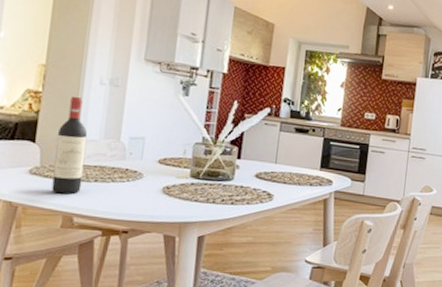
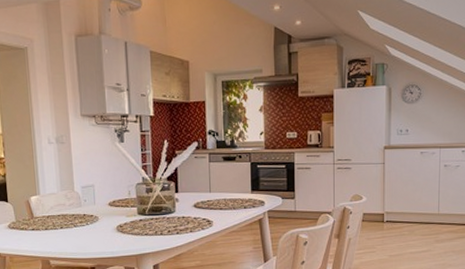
wine bottle: present [51,97,88,194] -> none [23,158,51,242]

